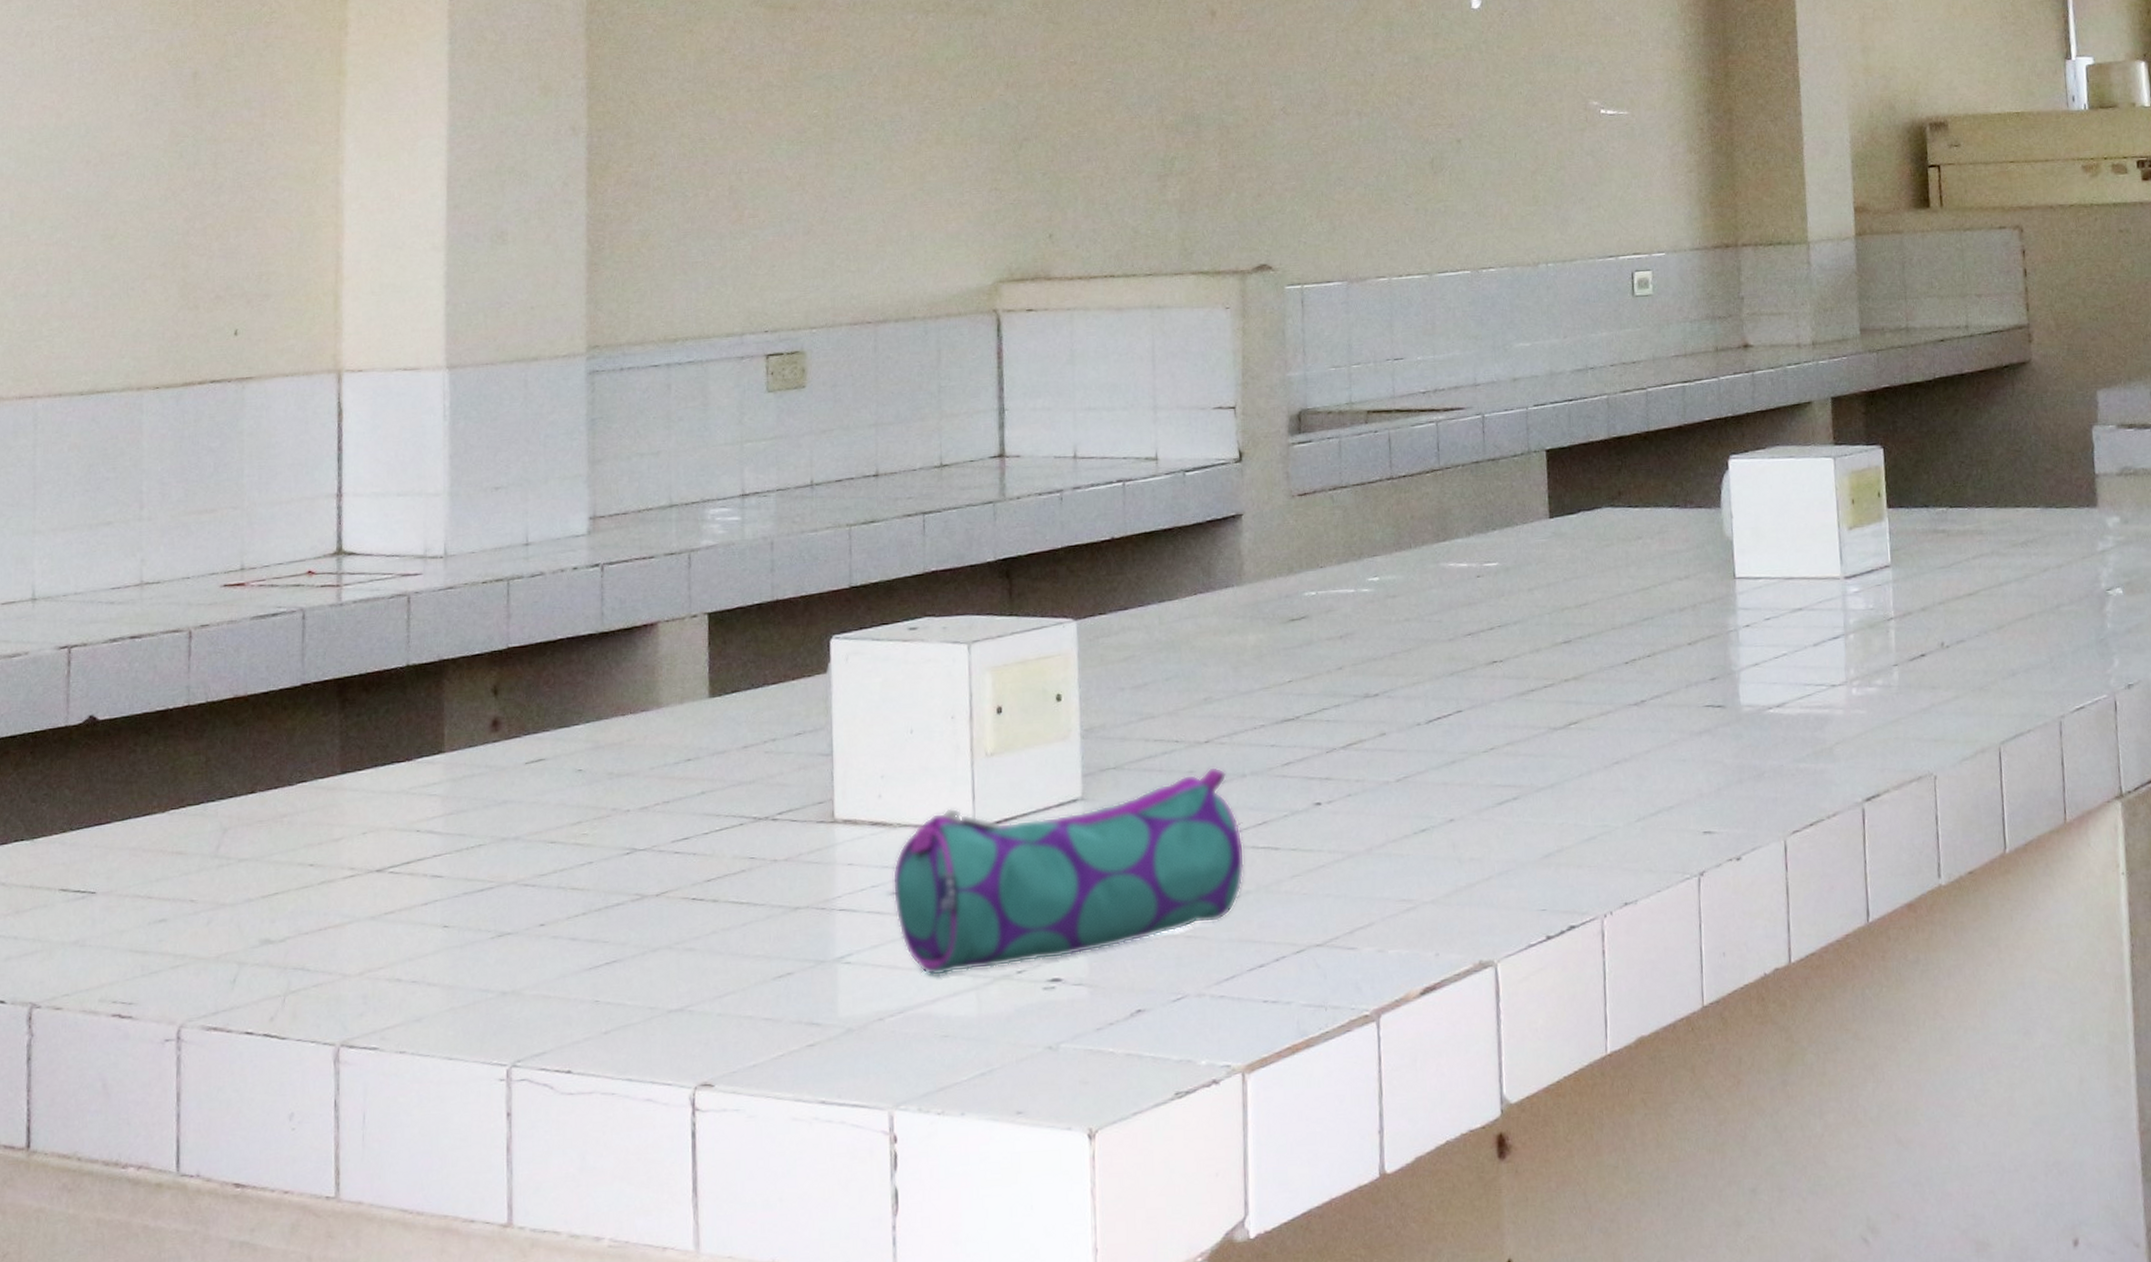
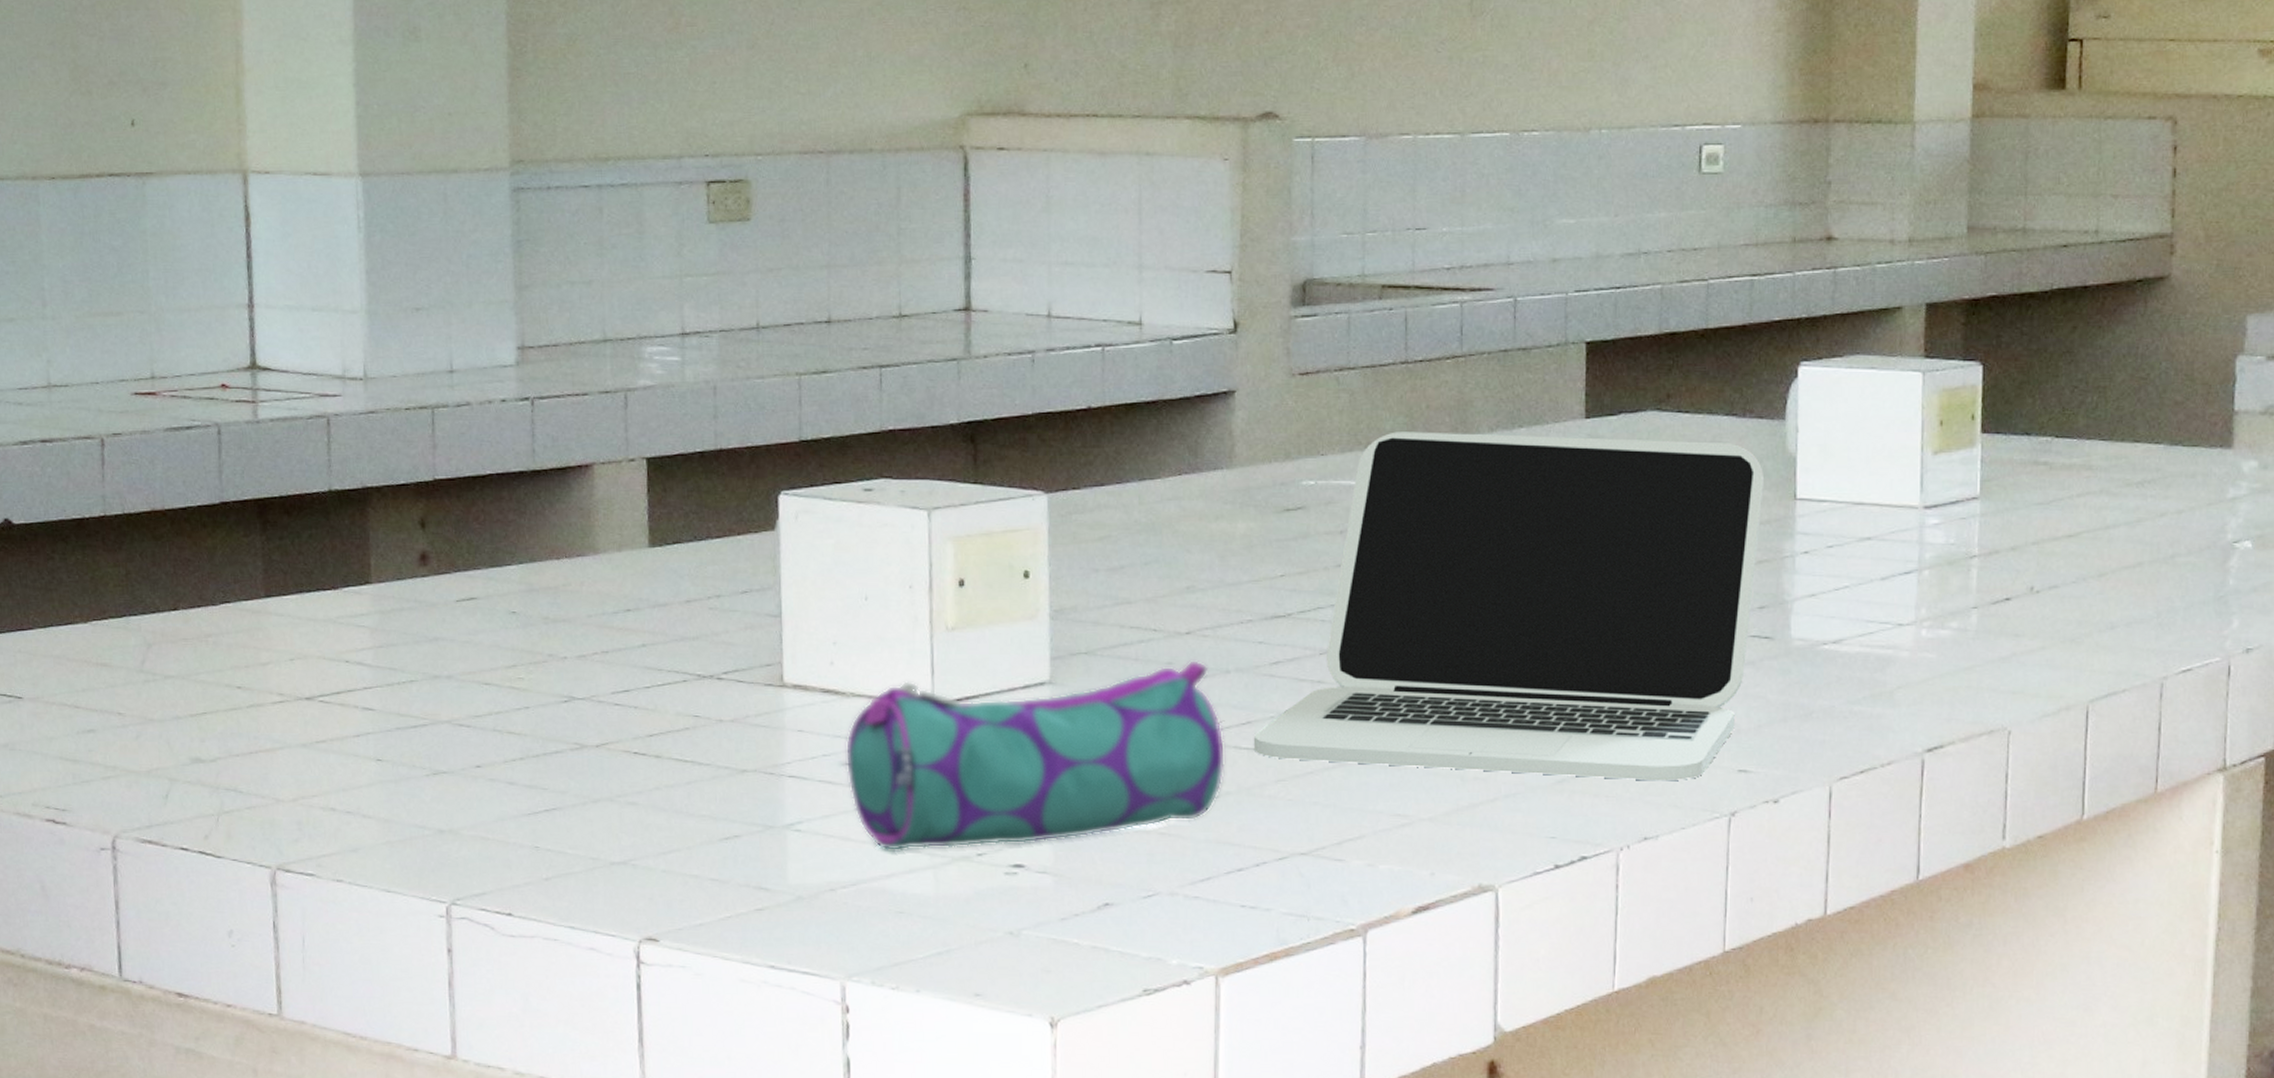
laptop: none [1269,531,1707,855] -> present [1253,431,1764,781]

